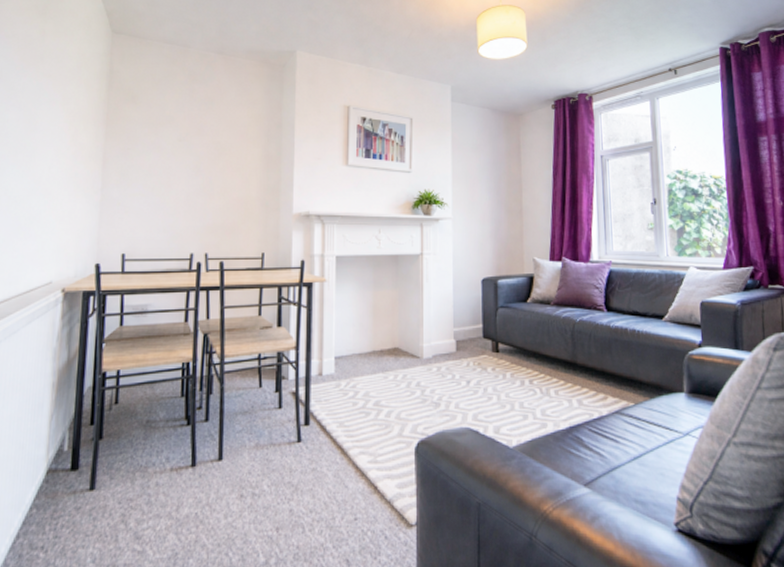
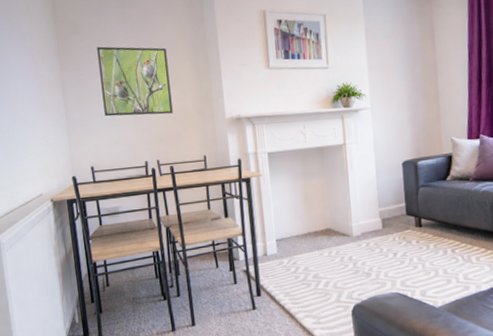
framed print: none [150,121,235,202] -> present [97,46,173,117]

